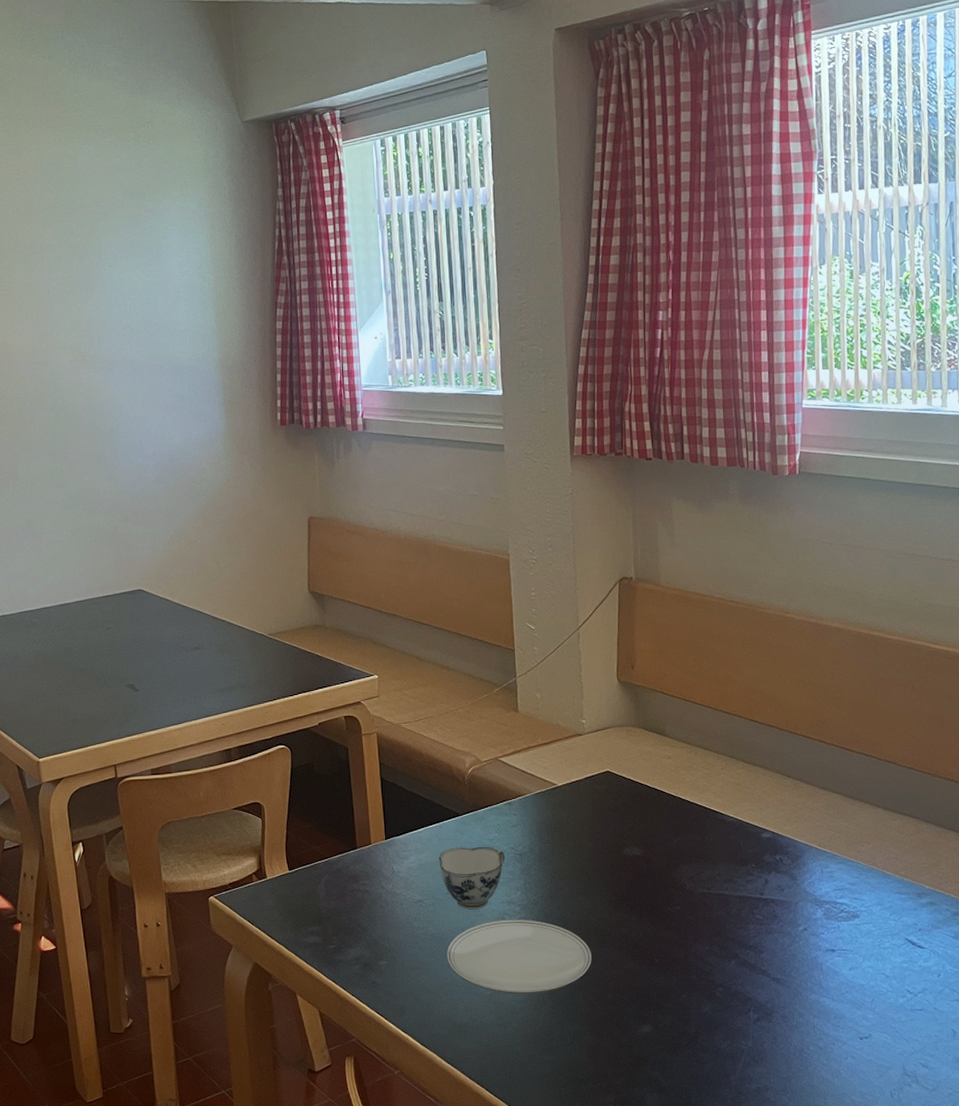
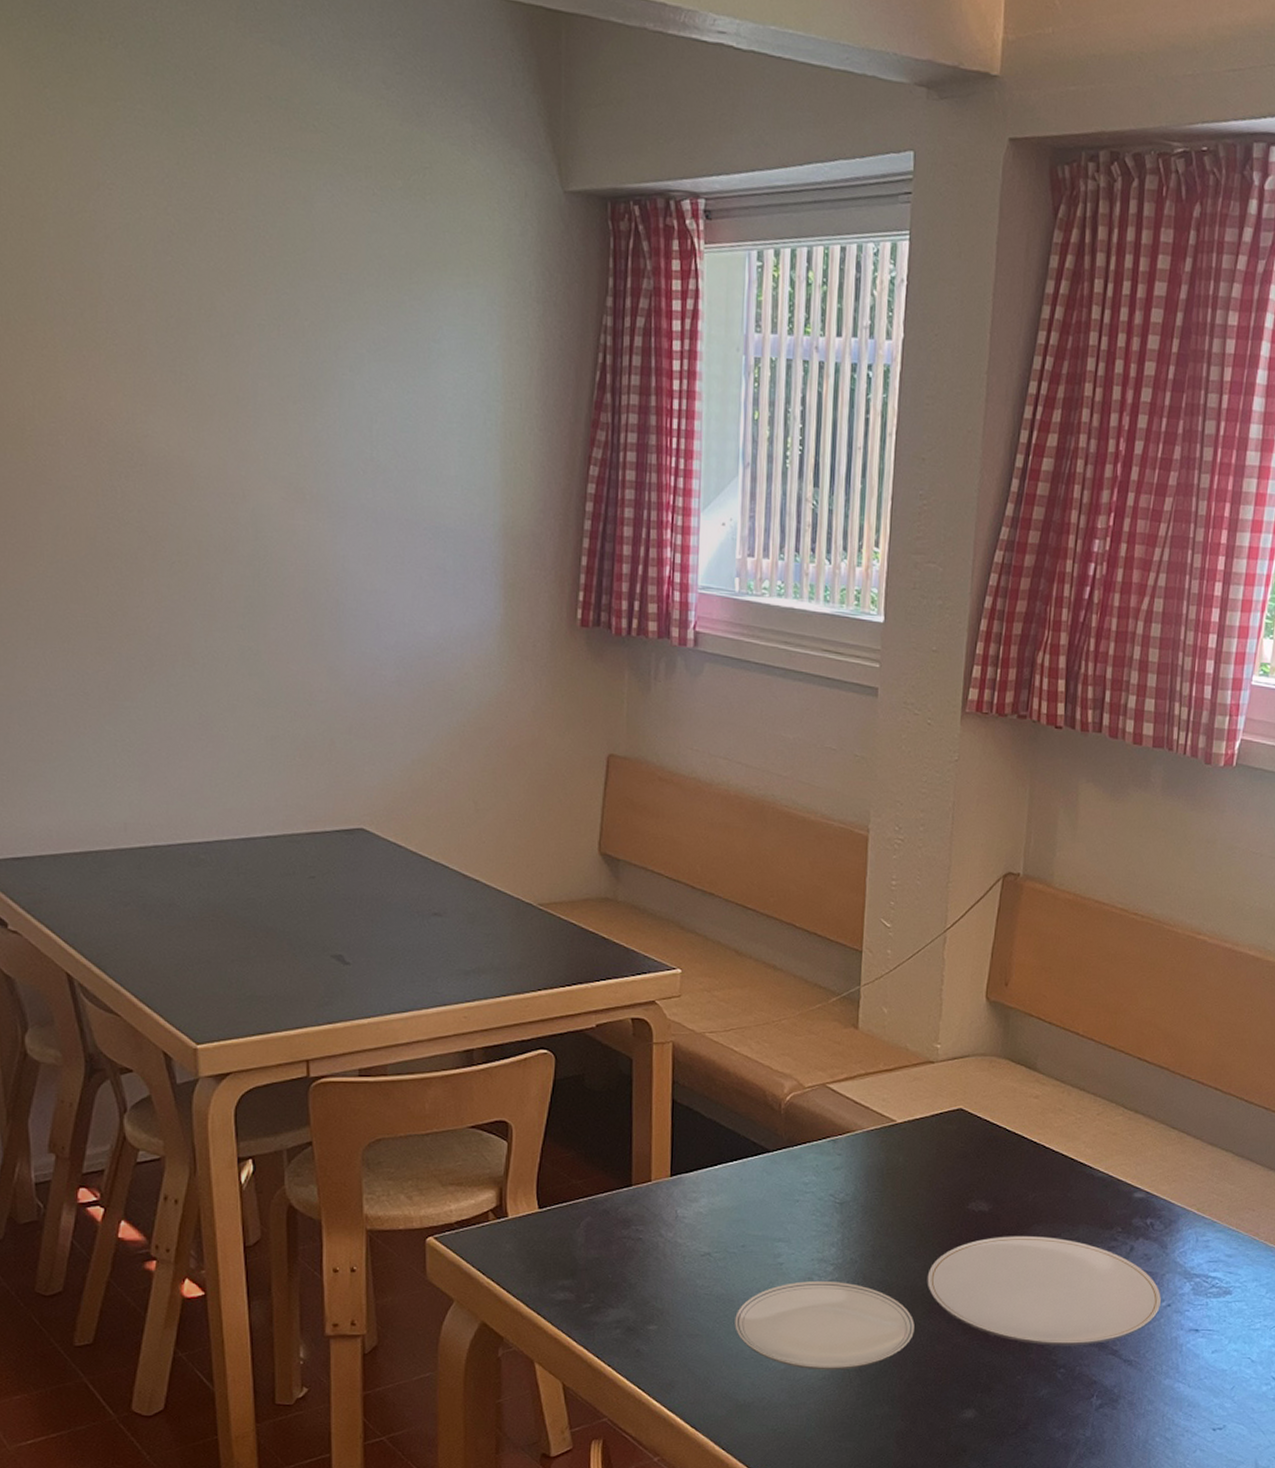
teacup: present [439,846,505,909] -> none [736,1190,821,1266]
plate: none [597,874,798,968] -> present [927,1236,1161,1346]

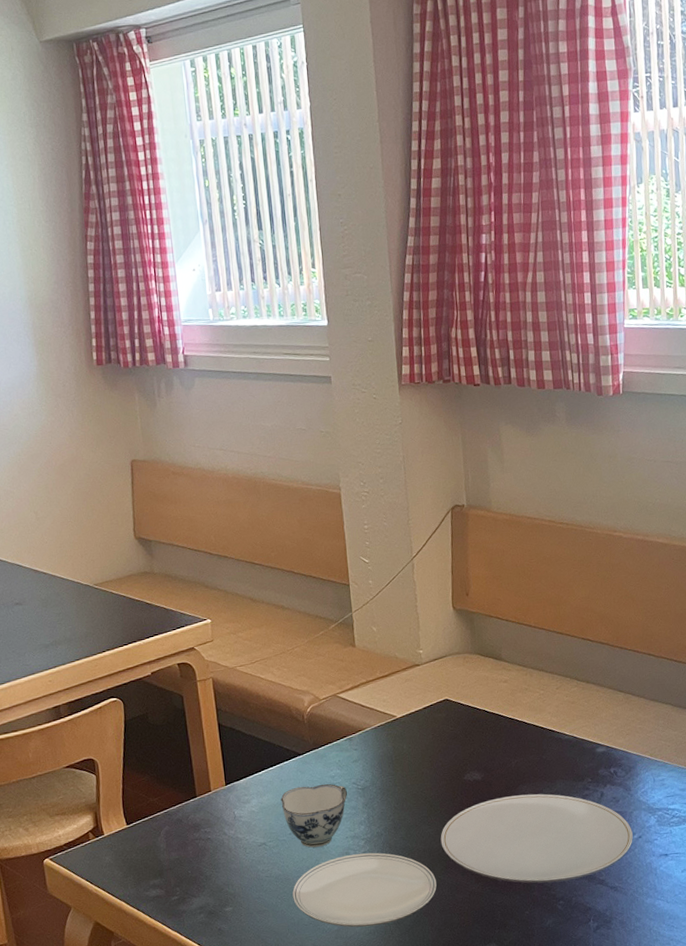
teacup: none [736,1190,821,1266] -> present [280,784,347,848]

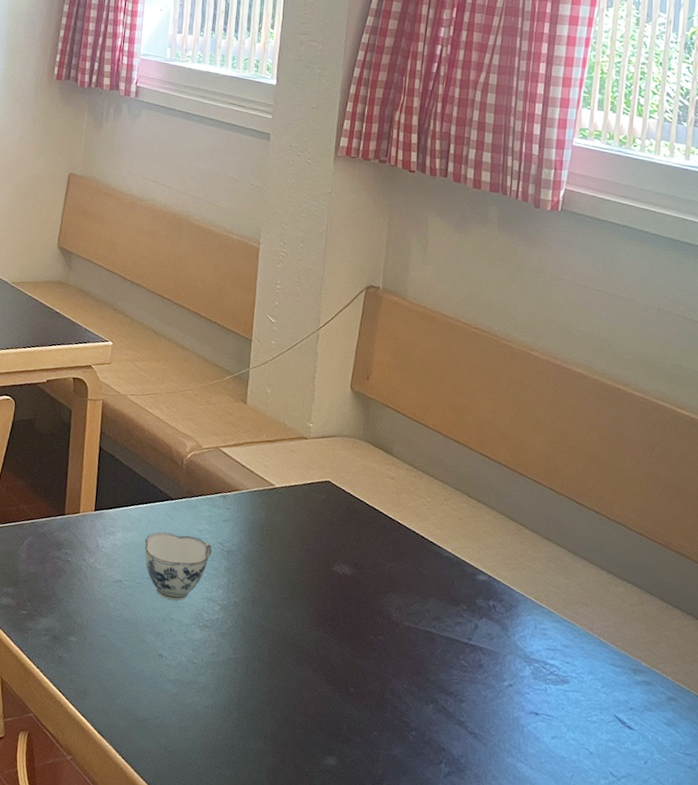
plate: present [292,852,437,928] -> none [138,616,286,702]
plate: present [440,793,633,884] -> none [297,599,503,713]

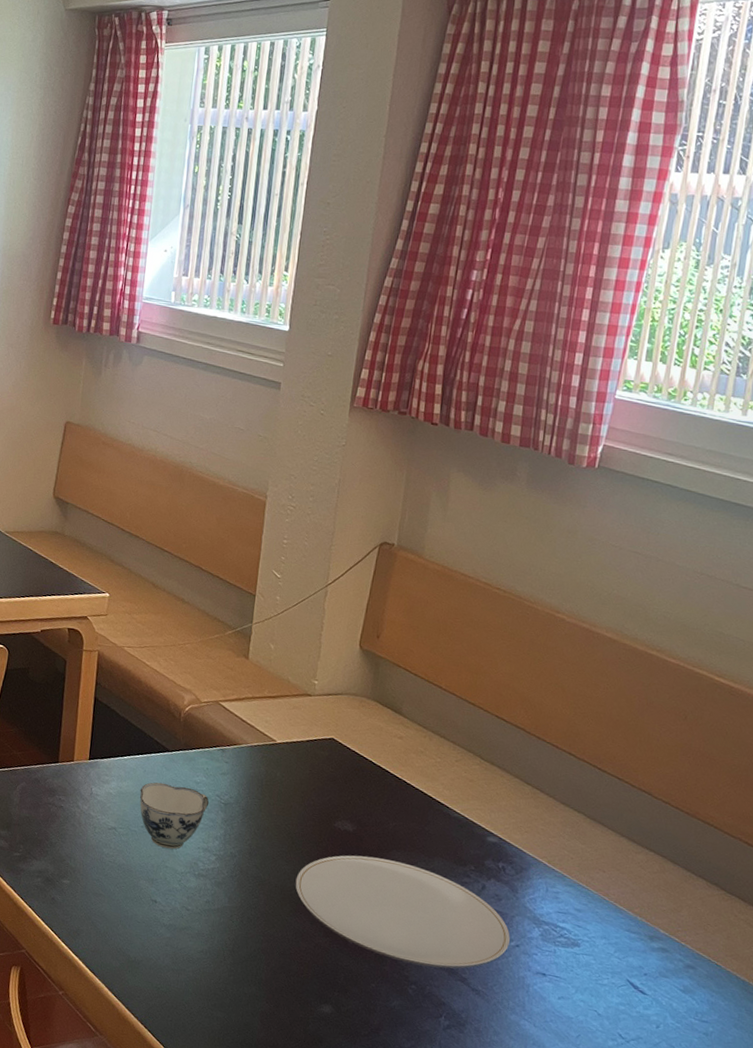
plate: none [297,599,503,713] -> present [295,855,510,969]

